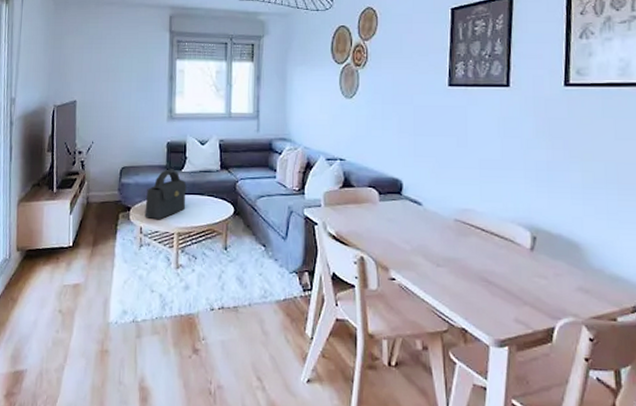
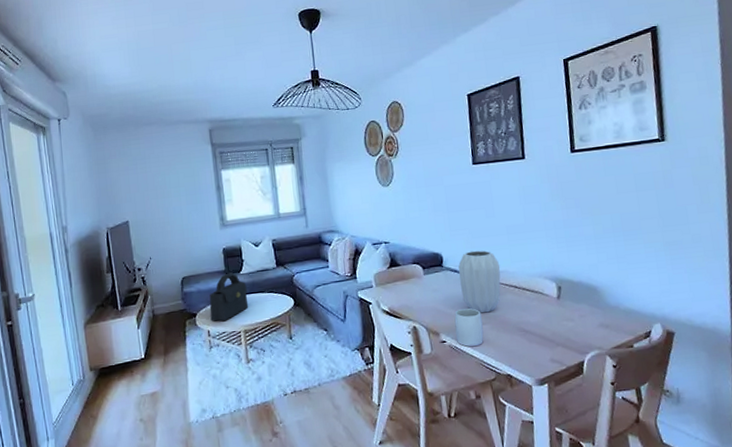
mug: none [408,245,440,291] -> present [454,308,484,347]
vase: none [419,182,468,254] -> present [458,250,501,313]

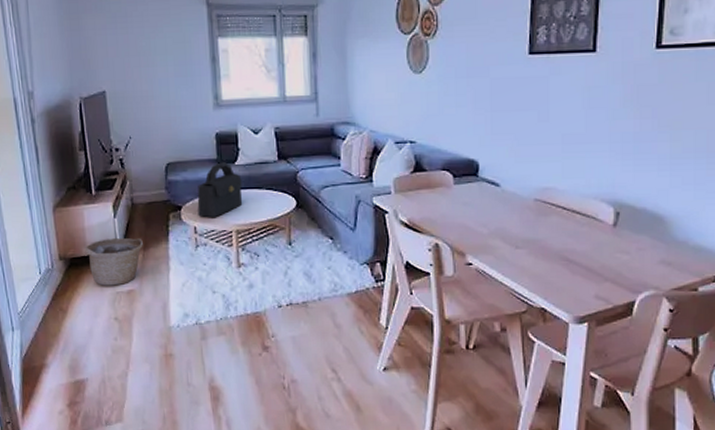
basket: none [112,345,164,391] -> present [85,238,143,286]
mug: present [454,308,484,347] -> none [485,227,518,273]
vase: present [458,250,501,313] -> none [497,160,548,235]

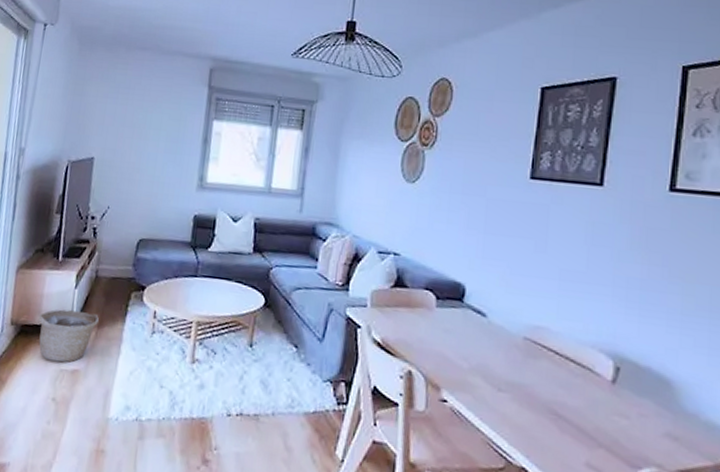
handbag: present [197,162,243,218] -> none [160,246,212,305]

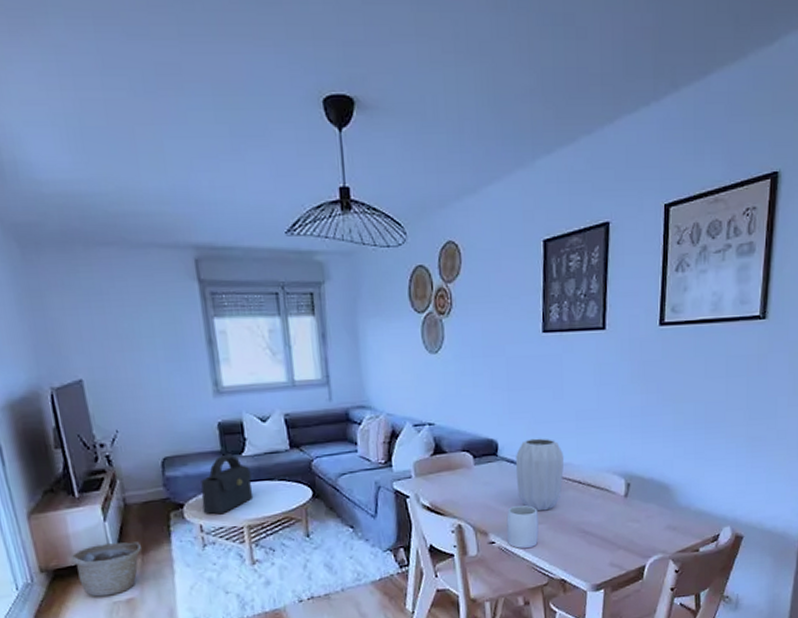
handbag: none [160,246,212,305] -> present [201,454,254,515]
mug: none [462,363,502,419] -> present [506,505,539,549]
vase: none [481,290,541,378] -> present [516,438,565,512]

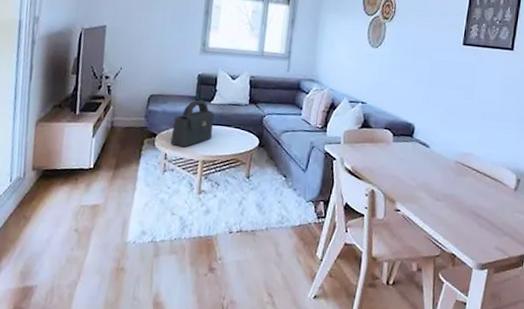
basket: present [71,541,141,597] -> none [59,155,115,200]
mug: present [506,505,539,549] -> none [411,181,440,221]
vase: present [516,438,565,512] -> none [425,127,468,191]

